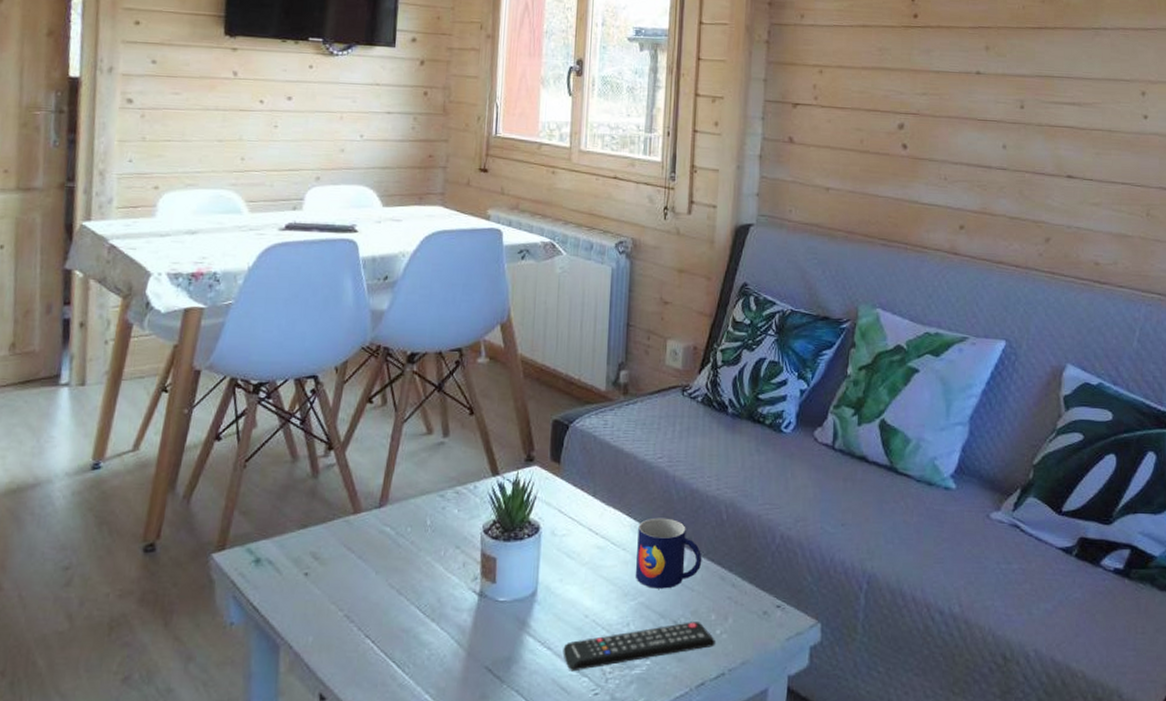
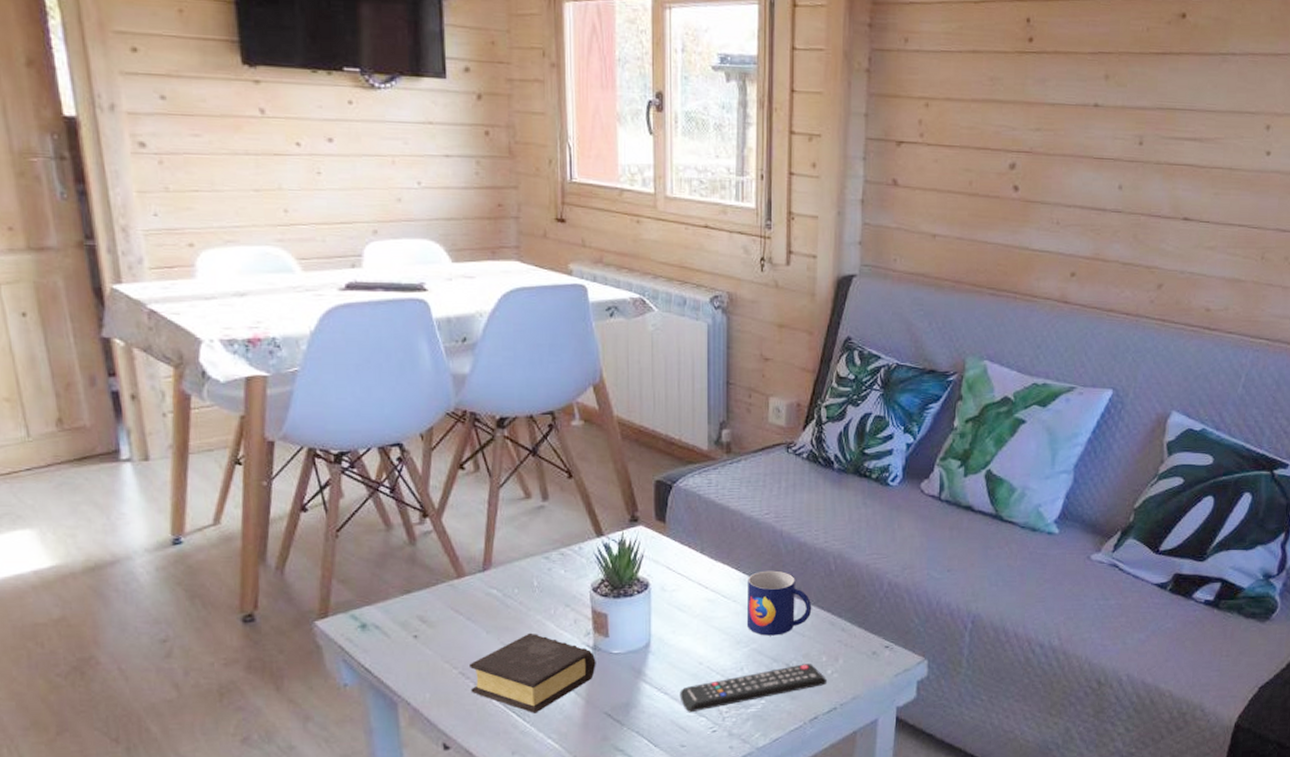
book: none [353,575,481,664] -> present [470,632,596,713]

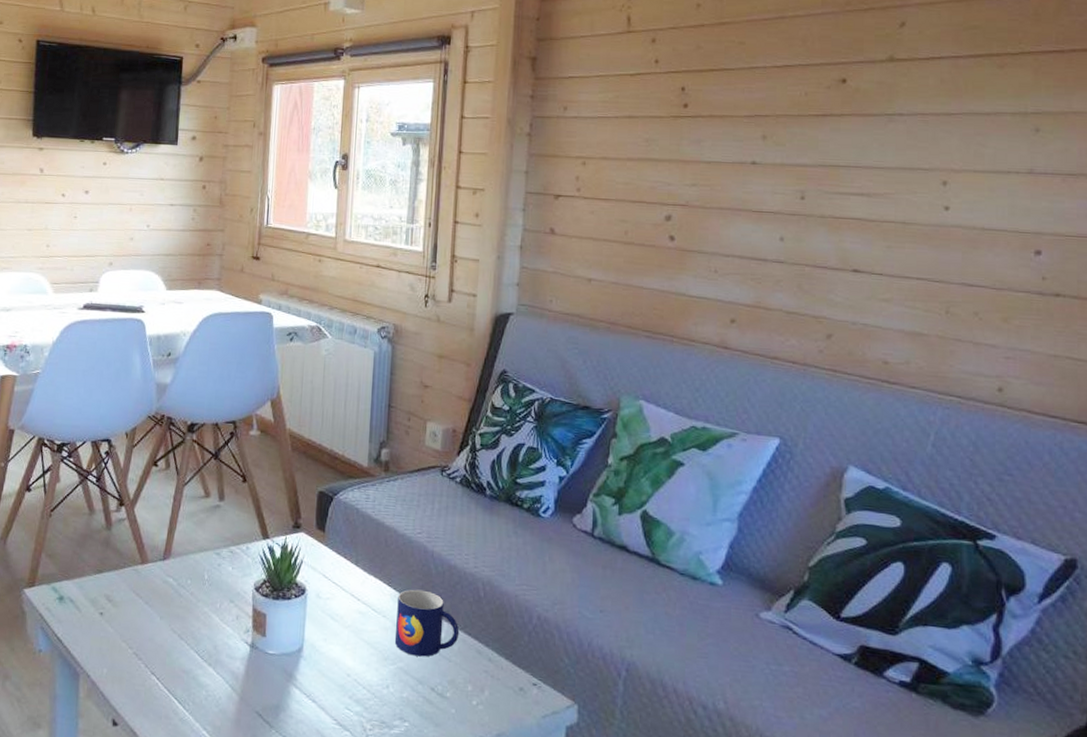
book: present [470,632,596,713] -> none [141,623,253,703]
remote control: present [680,664,827,713] -> none [326,690,471,725]

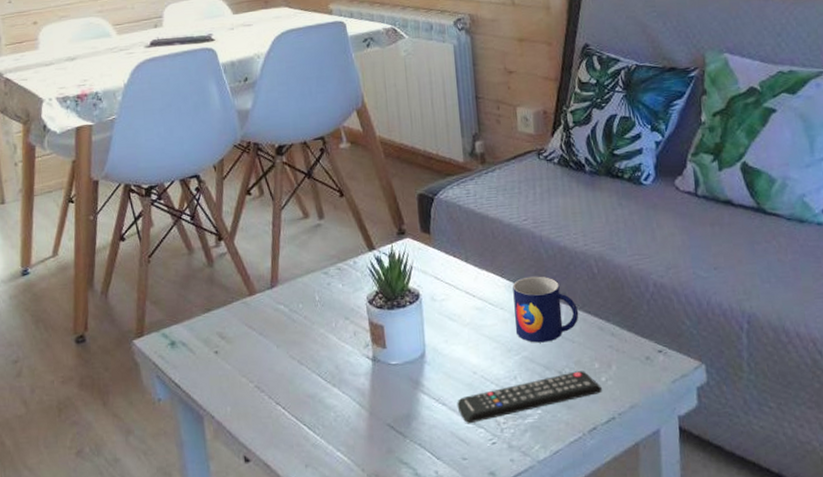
remote control: none [326,690,471,725] -> present [457,371,602,424]

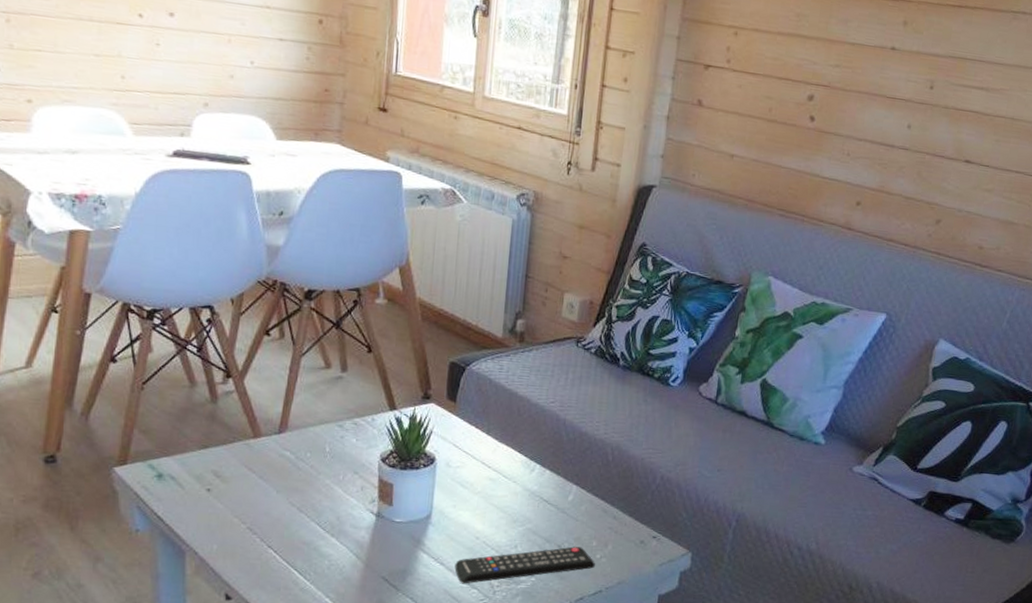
mug: present [513,276,579,343] -> none [524,455,588,518]

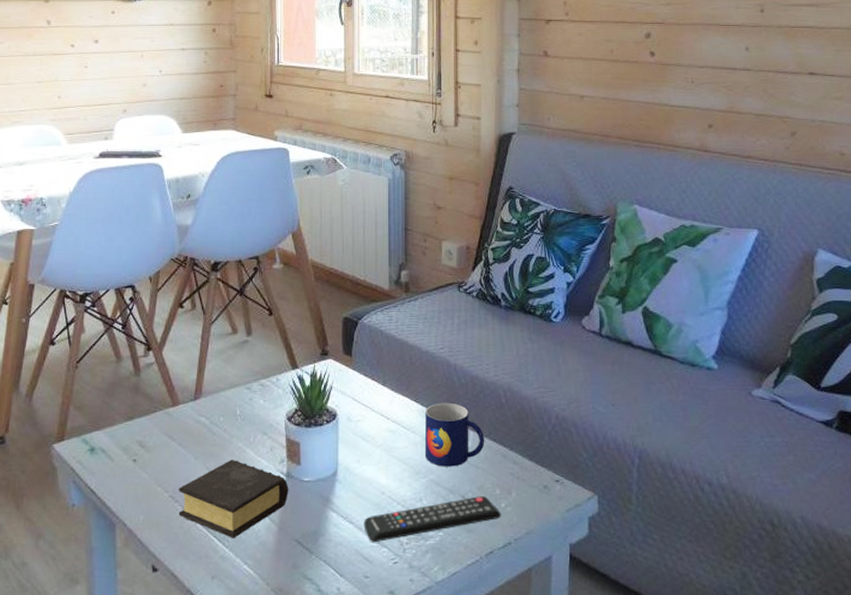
book: none [256,495,379,572] -> present [178,459,289,538]
mug: none [524,455,588,518] -> present [424,403,485,467]

